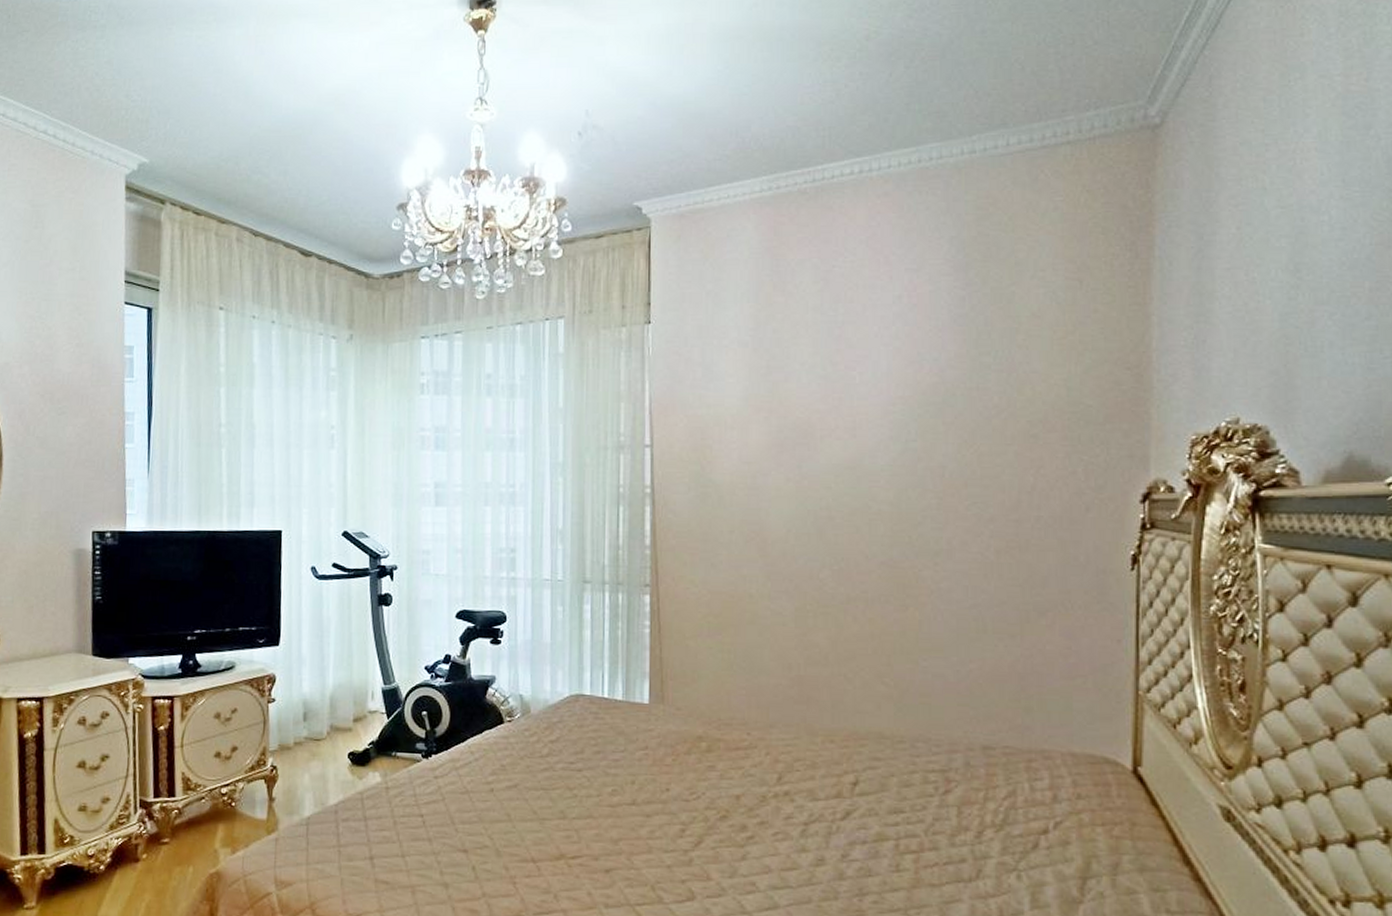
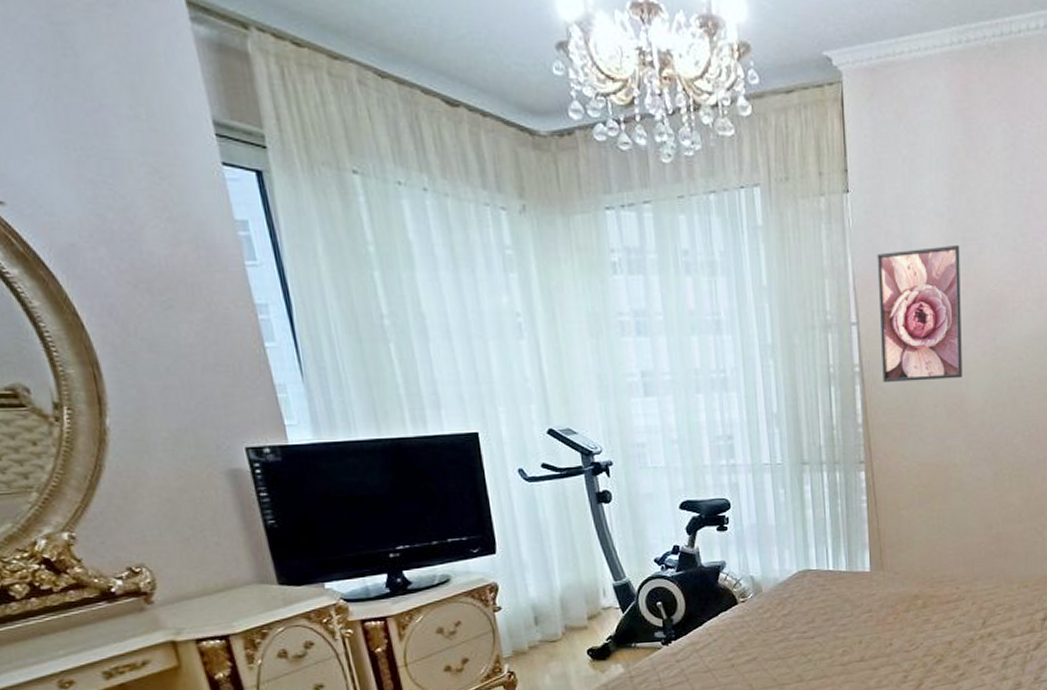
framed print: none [674,372,763,506] -> present [877,244,962,383]

